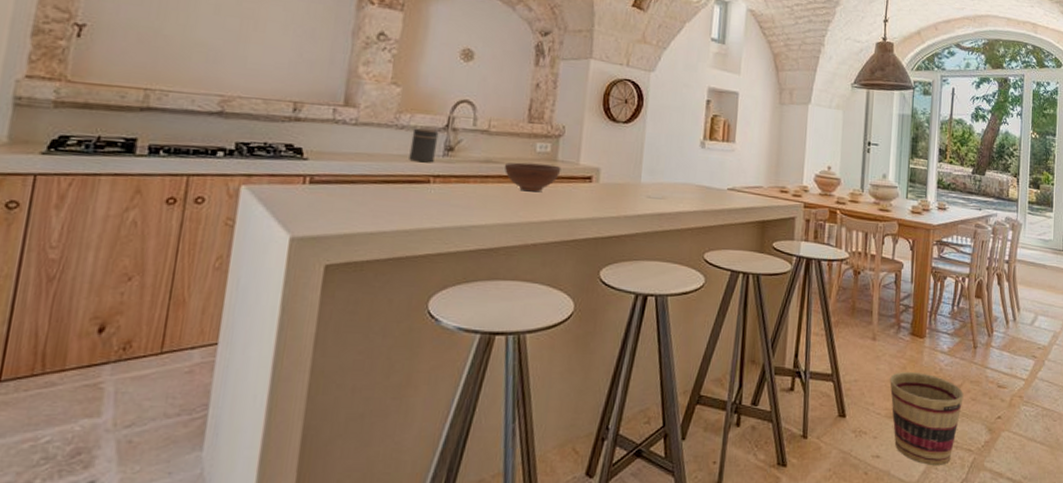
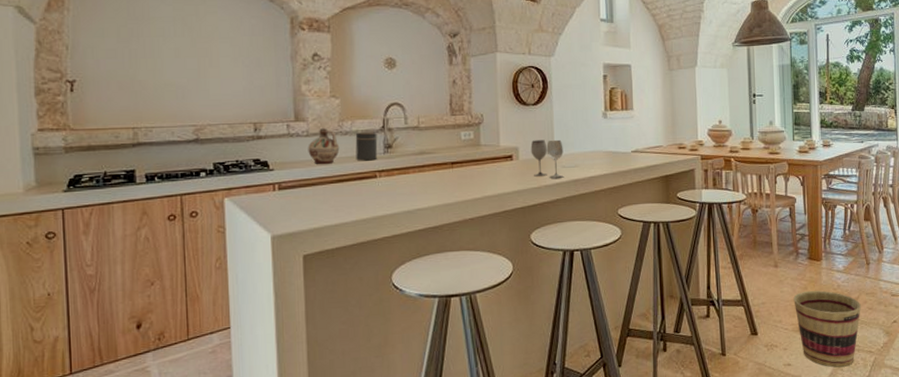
ceramic jug: none [353,118,392,160] -> present [308,128,340,164]
bowl: present [504,162,561,192] -> none [436,149,485,175]
wineglass: none [613,162,652,209] -> present [530,139,563,178]

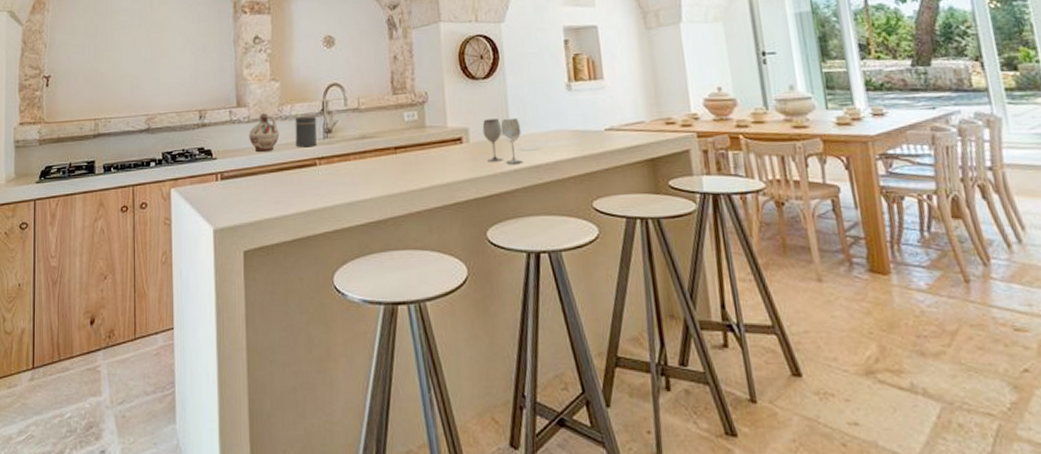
basket: present [793,290,861,368] -> none [852,318,965,434]

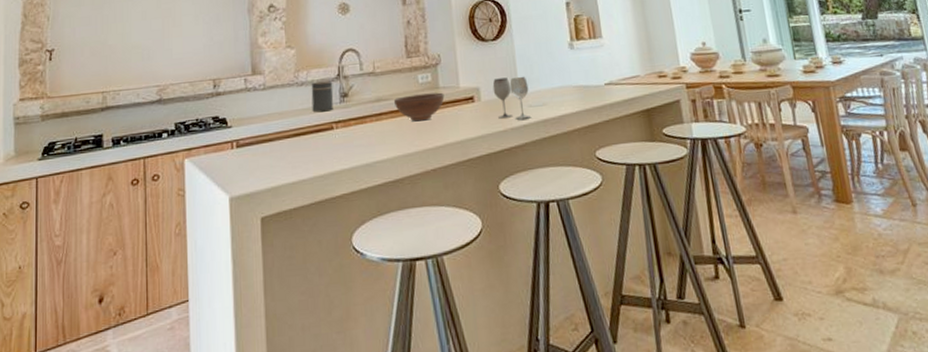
ceramic jug: present [249,113,280,152] -> none [264,80,296,118]
bowl: none [378,132,431,161] -> present [393,92,445,122]

